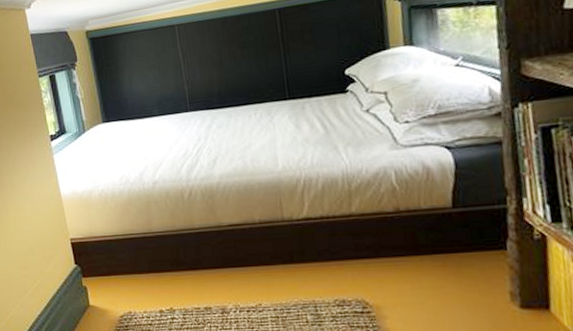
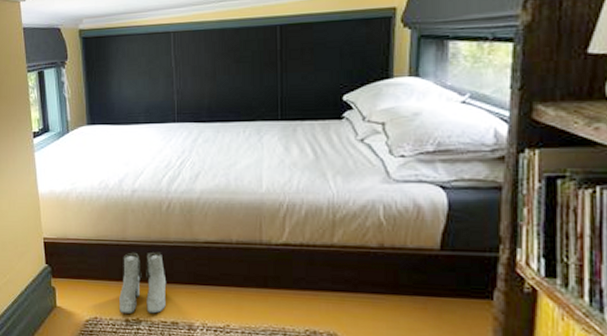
boots: none [151,240,198,306] -> present [119,251,167,315]

